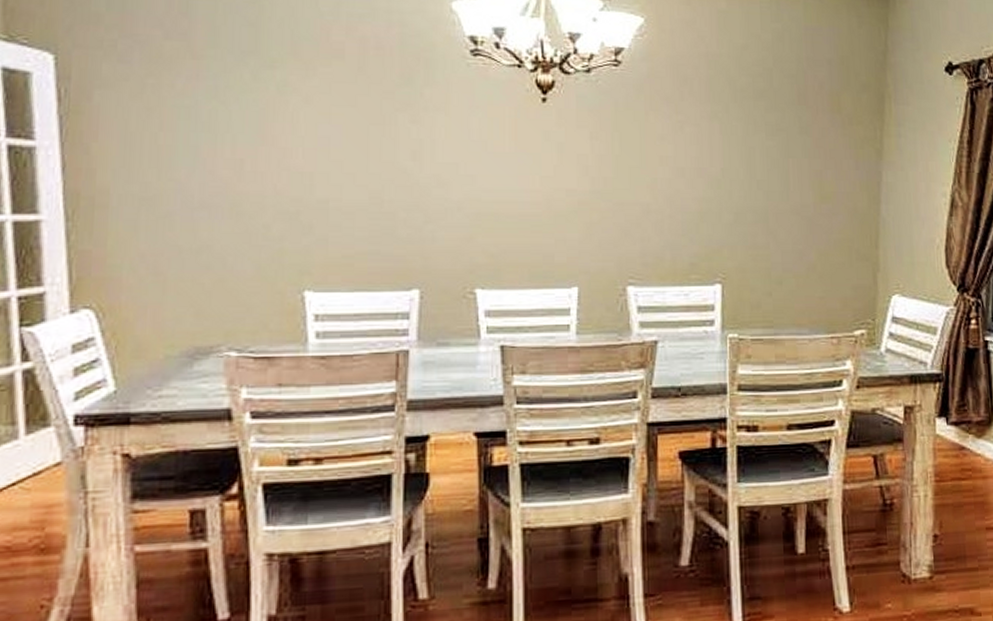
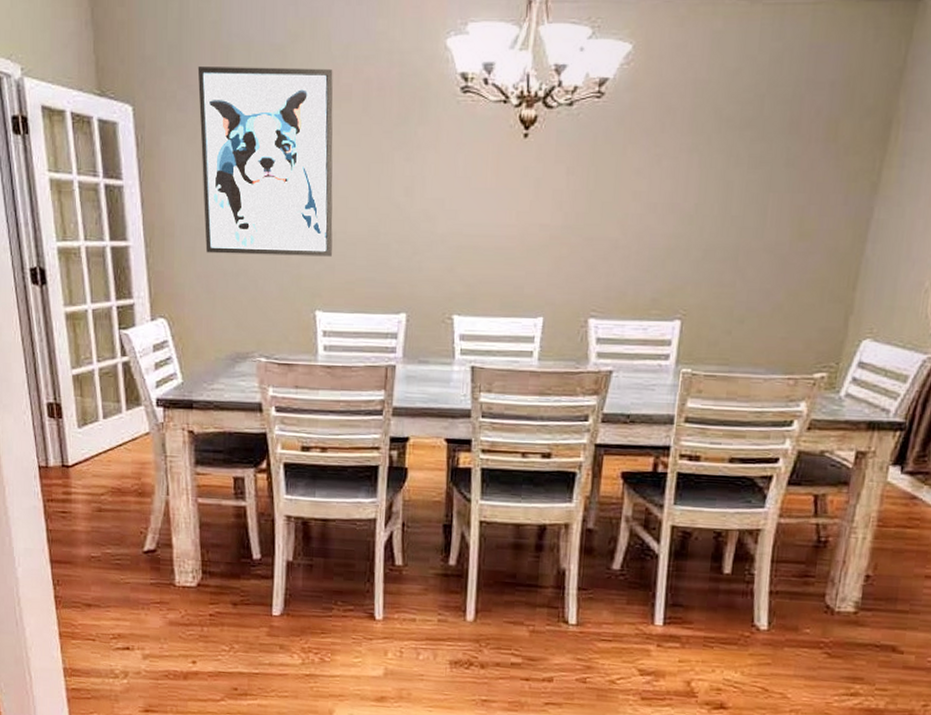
wall art: none [147,15,325,228] -> present [197,67,333,257]

